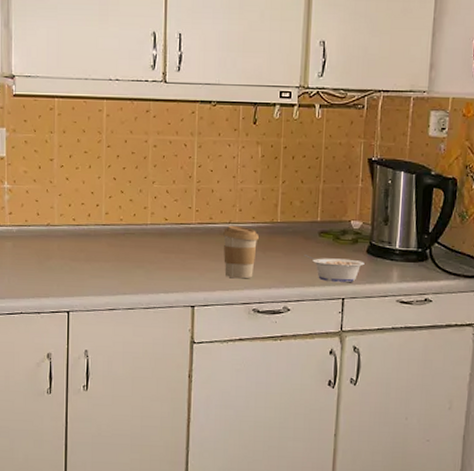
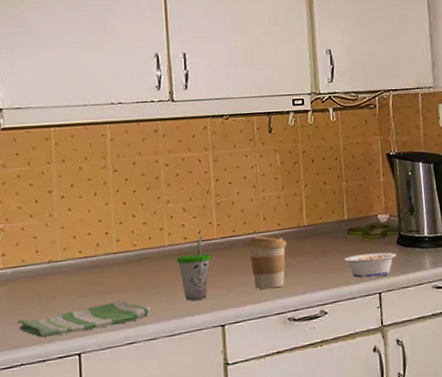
dish towel: none [19,270,130,293] -> present [17,301,150,338]
cup: none [156,218,188,279] -> present [176,235,211,301]

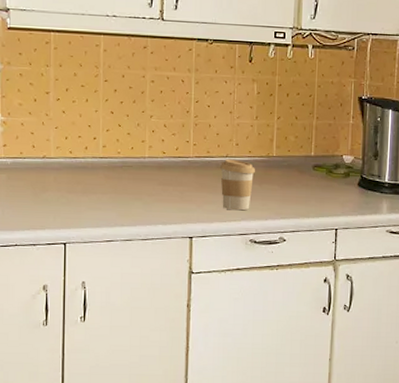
dish towel: present [17,301,150,338] -> none [13,202,128,225]
cup: present [176,235,211,301] -> none [154,152,185,211]
legume: present [335,252,396,278] -> none [298,187,356,214]

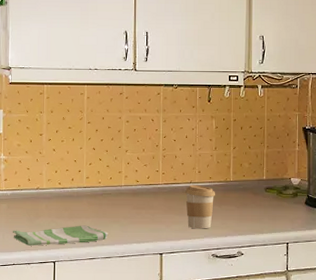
dish towel: none [13,202,128,225] -> present [12,225,108,246]

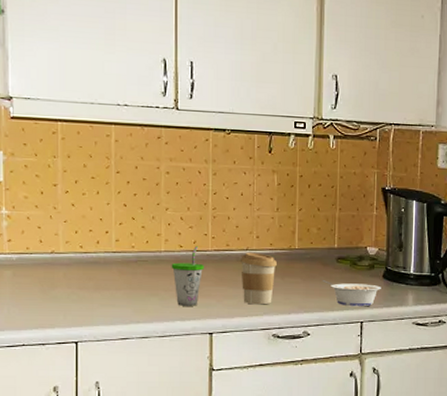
dish towel: present [12,225,108,246] -> none [20,298,144,323]
cup: none [129,180,156,231] -> present [171,245,204,306]
legume: none [253,207,304,230] -> present [322,280,381,307]

